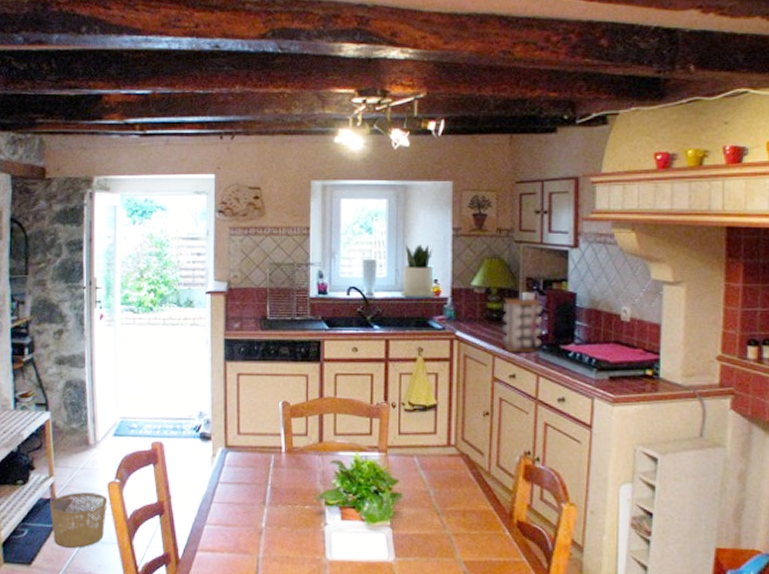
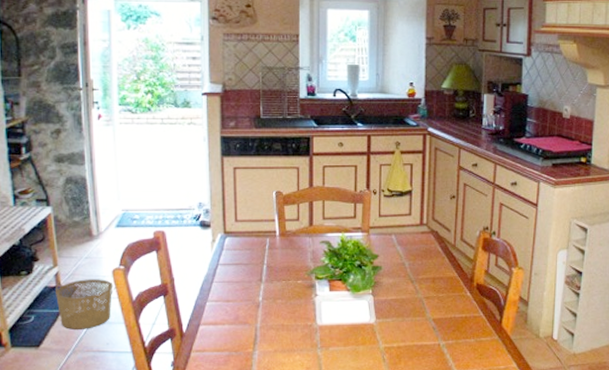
planter: present [400,245,437,299] -> none [381,52,412,99]
spice rack: present [502,292,543,353] -> none [467,94,501,146]

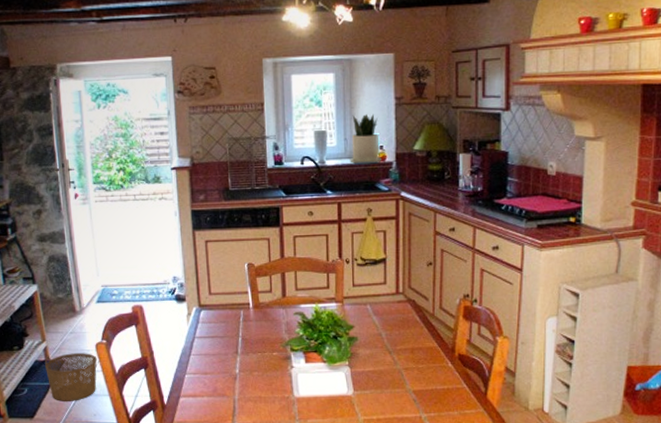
planter: none [381,52,412,99] -> present [350,114,383,165]

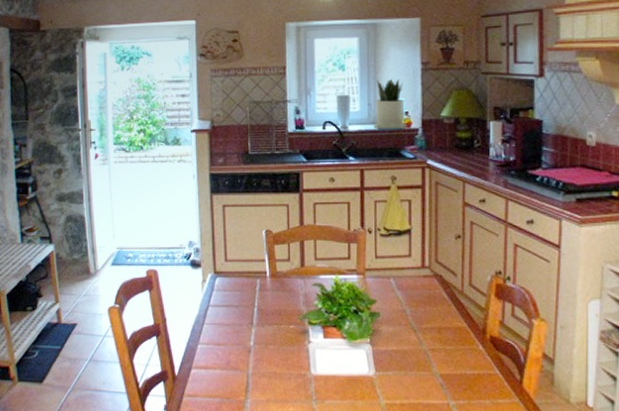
basket: present [45,353,97,401] -> none [57,316,109,367]

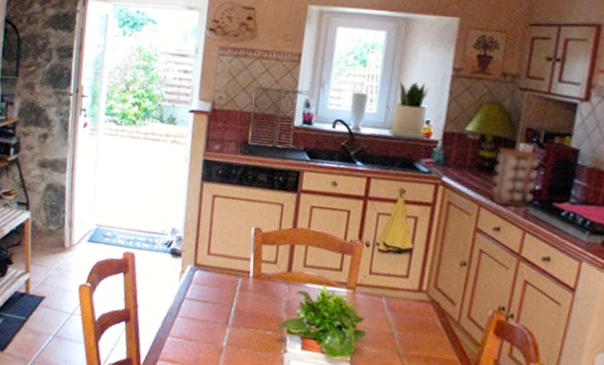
spice rack: none [471,121,511,179] -> present [490,143,540,208]

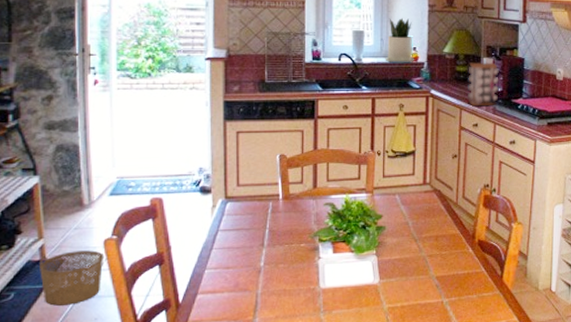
basket: none [24,289,79,342] -> present [40,250,105,306]

